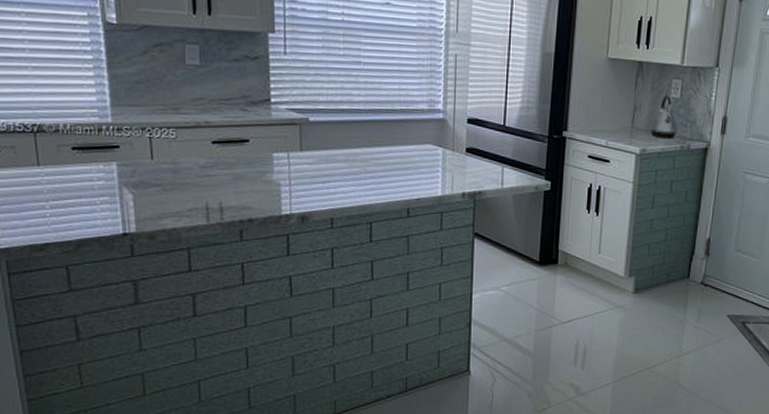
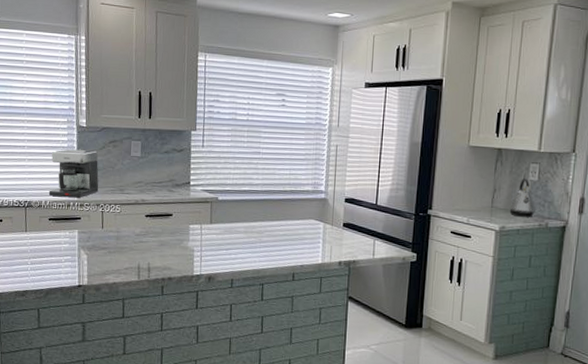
coffee maker: none [68,54,143,120] -> present [48,149,99,198]

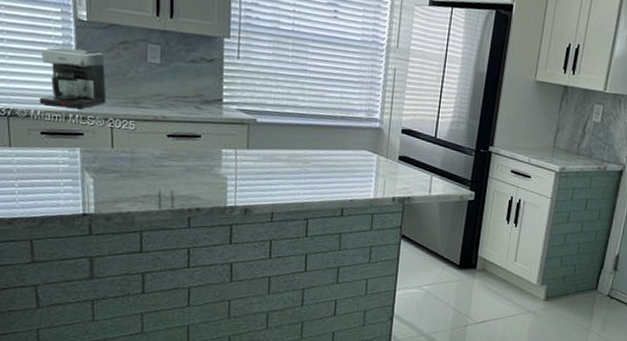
kettle: present [509,178,535,217] -> none [570,119,596,160]

